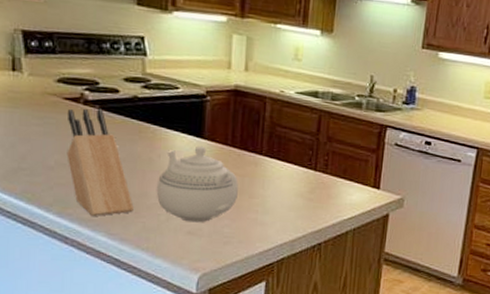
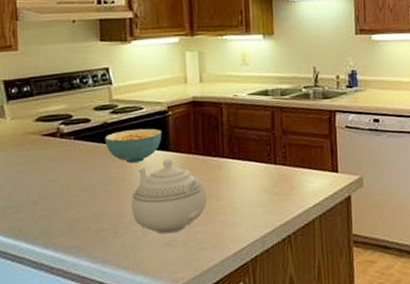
knife block: present [66,108,134,216] -> none [47,138,112,242]
cereal bowl: none [133,108,198,145] -> present [105,128,162,163]

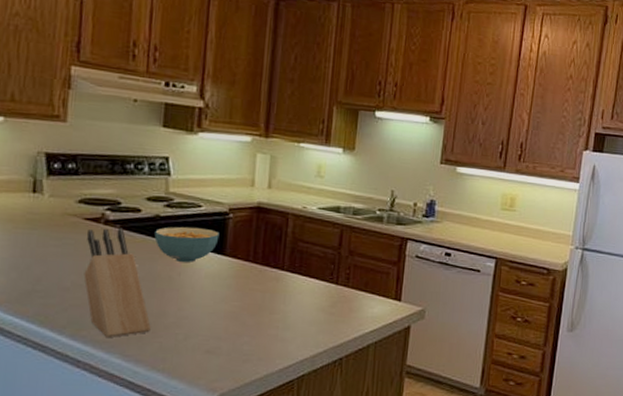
knife block: none [47,138,112,242] -> present [83,227,151,337]
teapot: present [131,158,207,234] -> none [174,262,259,341]

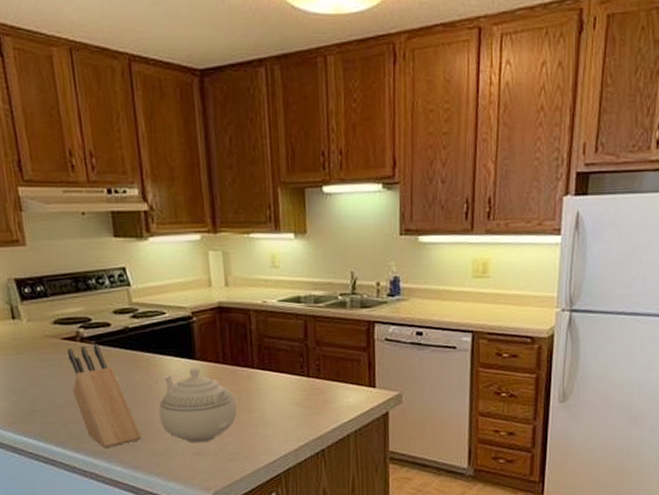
cereal bowl: present [154,226,220,262] -> none [127,334,187,370]
teapot: none [174,262,259,341] -> present [158,367,237,443]

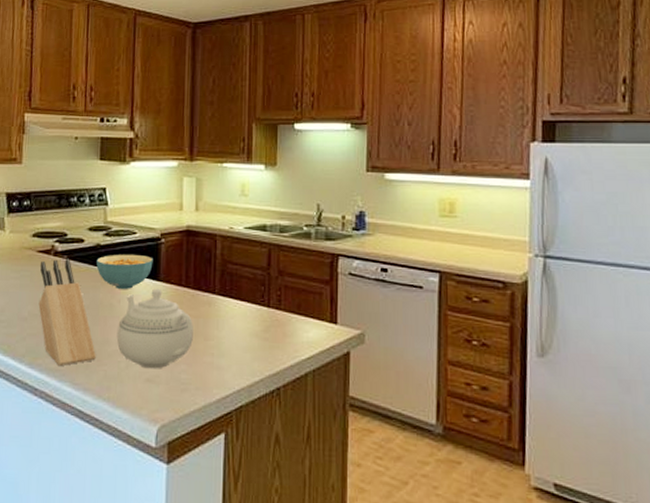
cereal bowl: none [127,334,187,370] -> present [96,254,153,289]

